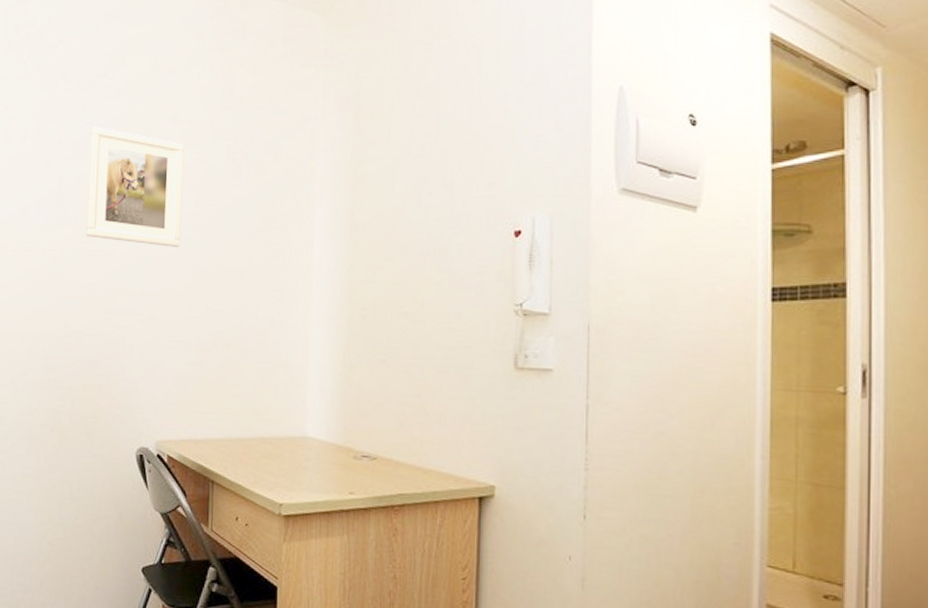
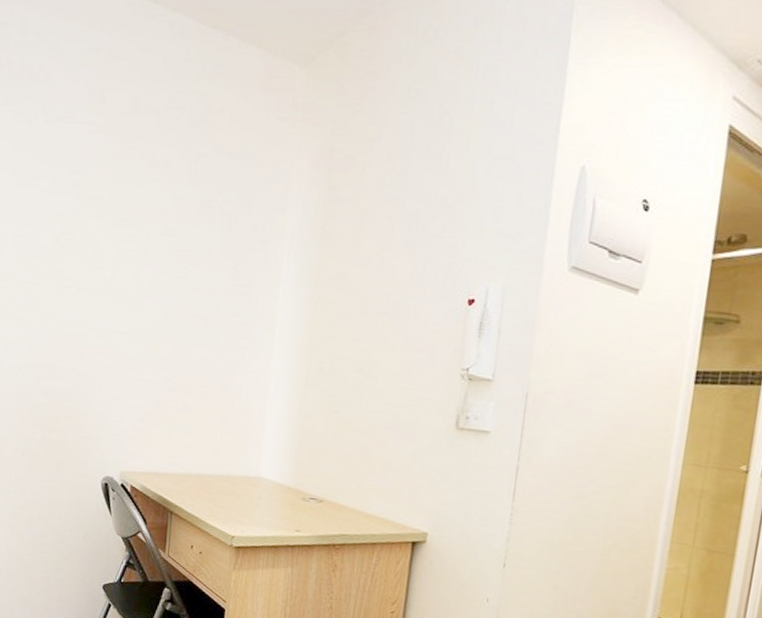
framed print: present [86,126,185,247] -> none [61,162,161,289]

